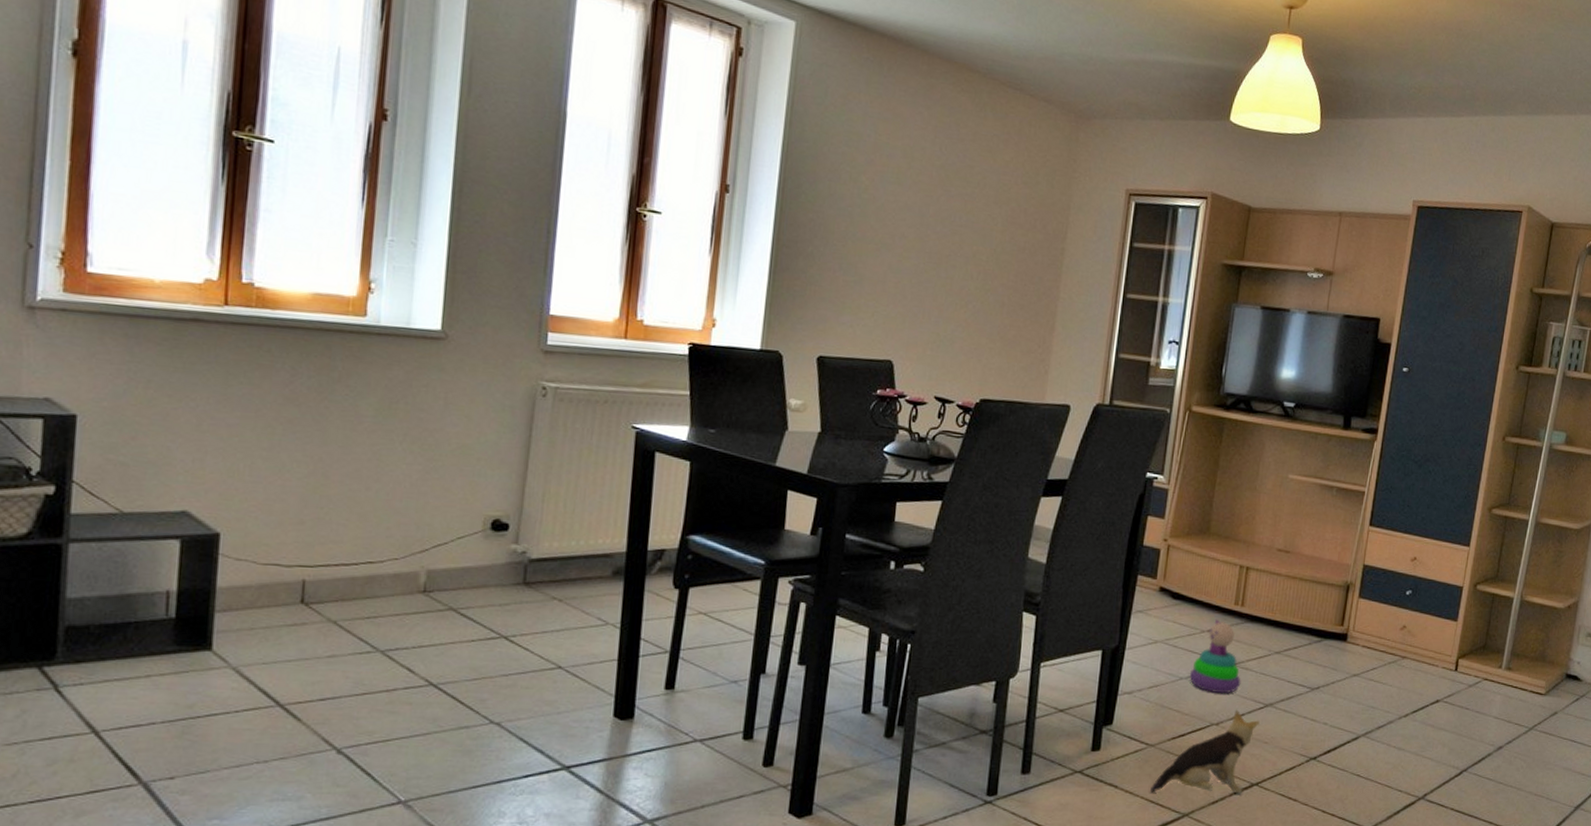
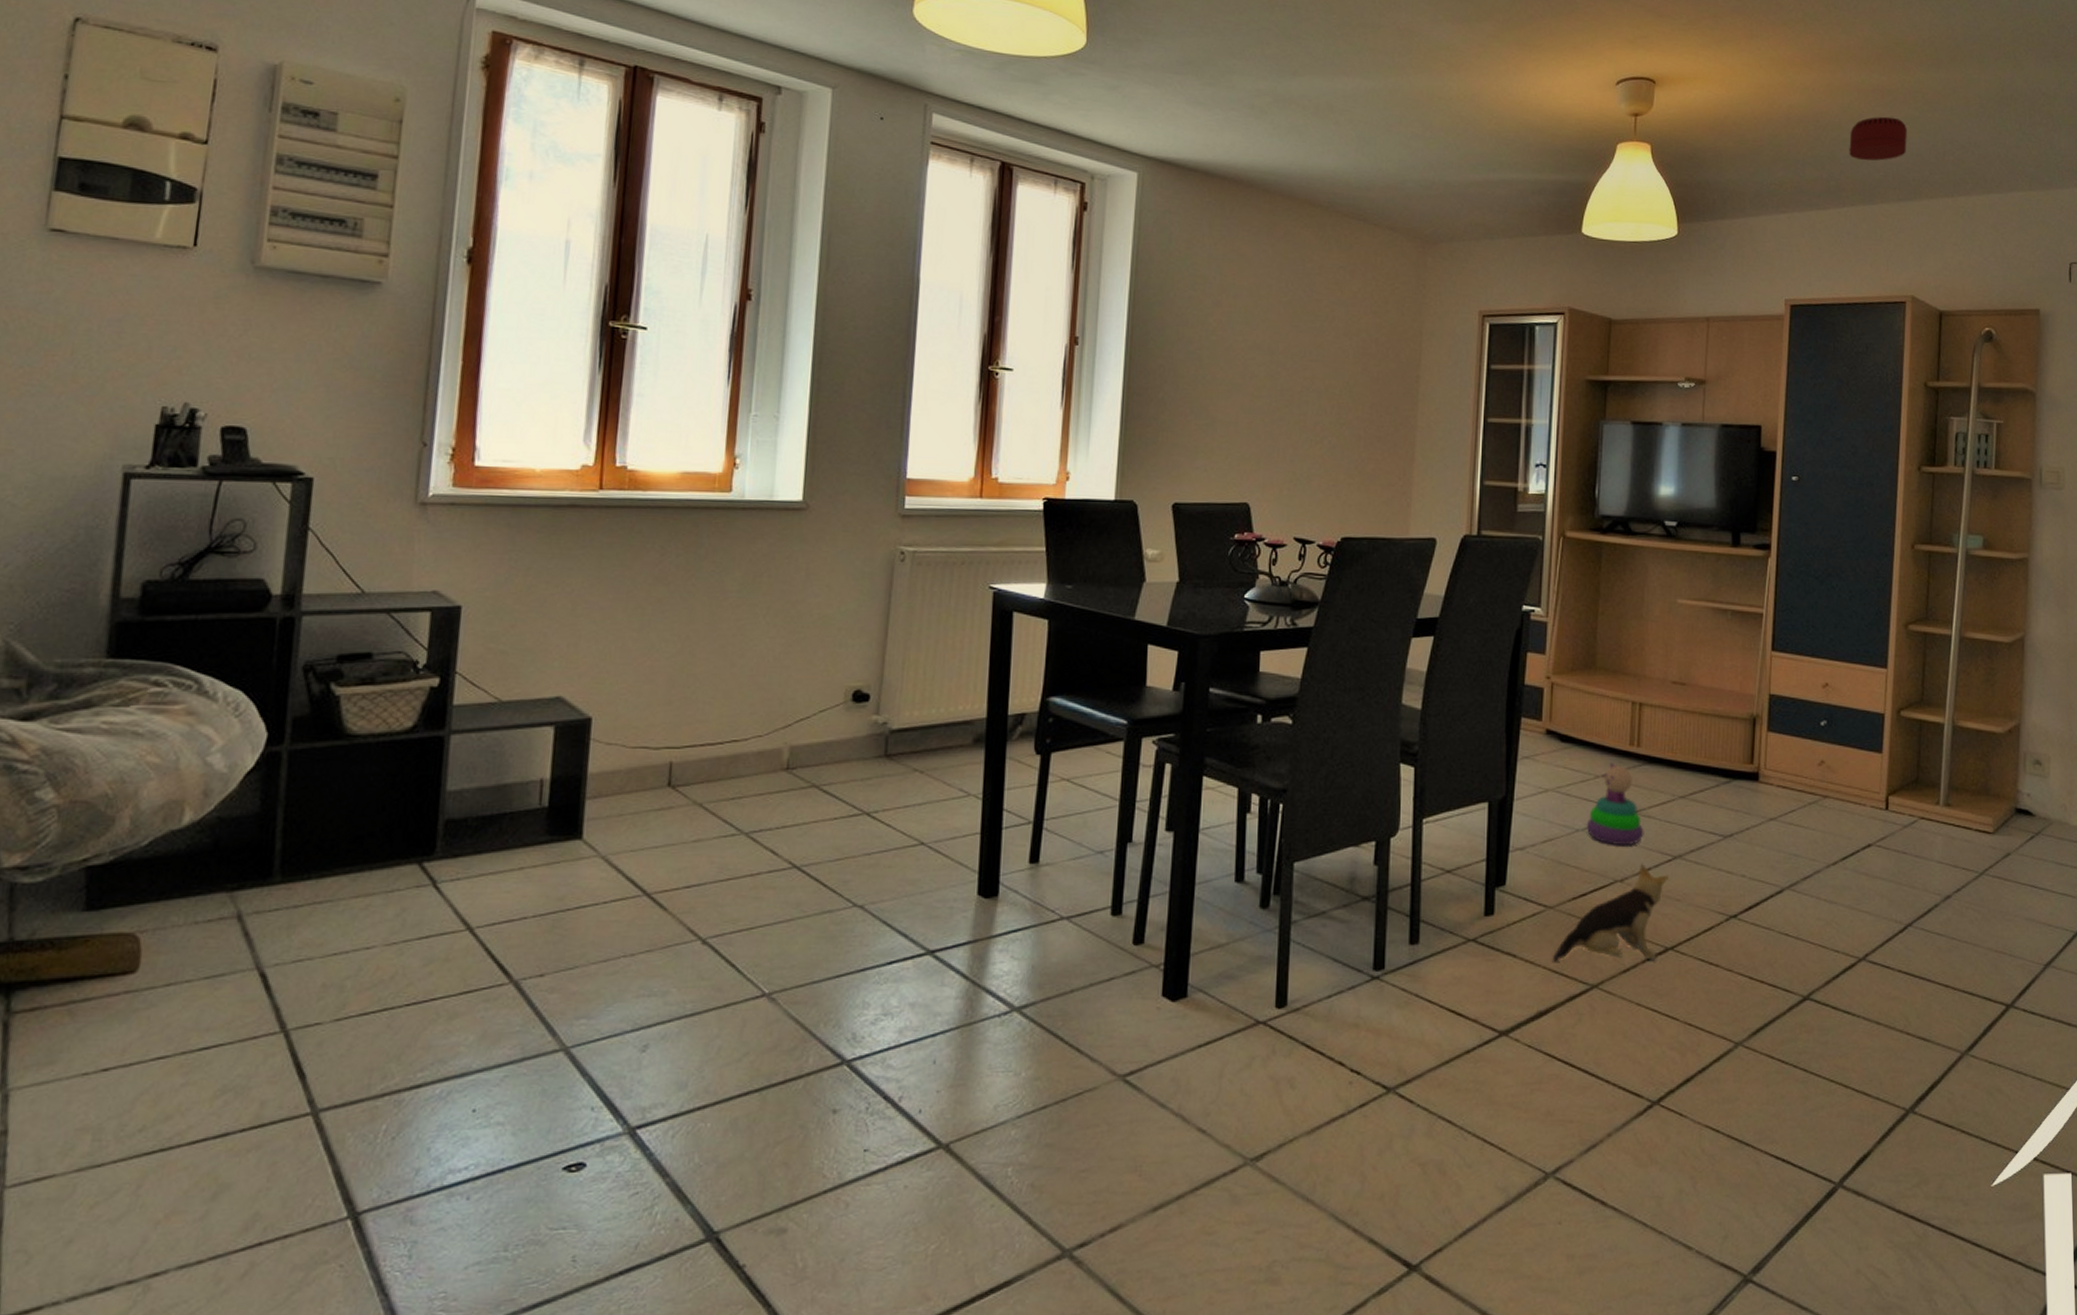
smoke detector: none [1486,30,1542,74] -> present [1849,116,1907,161]

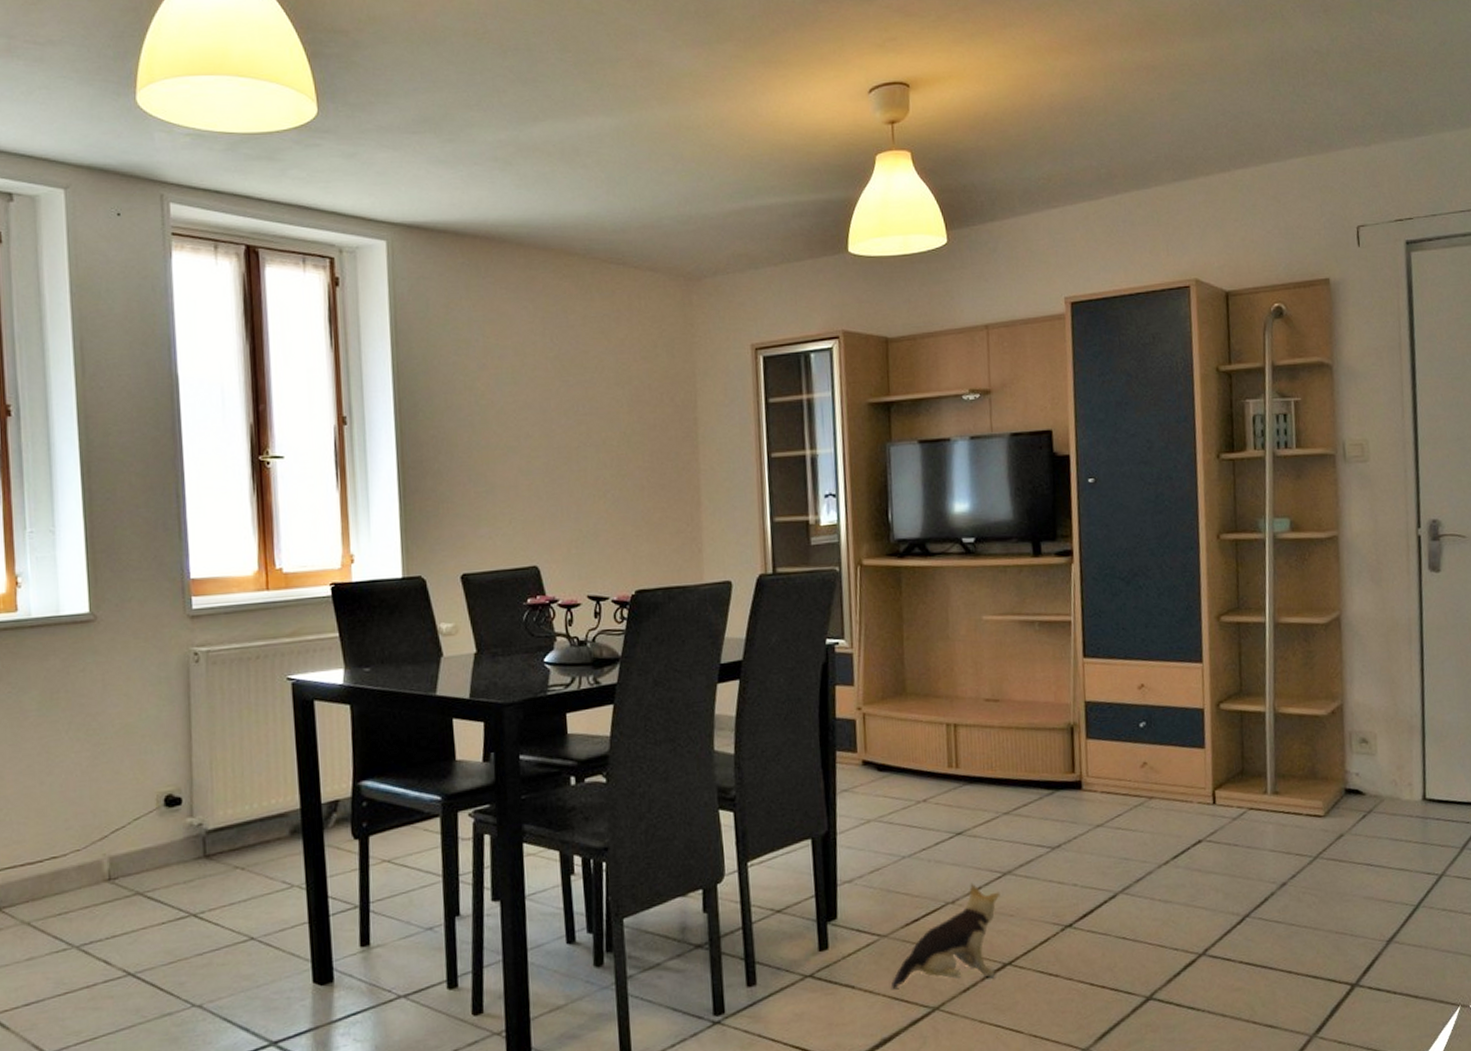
stacking toy: present [1586,762,1644,845] -> none [912,786,971,868]
smoke detector: present [1849,116,1907,161] -> none [1116,94,1177,144]

